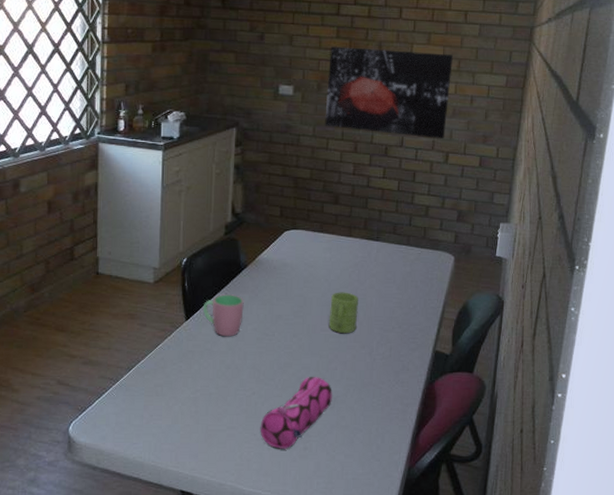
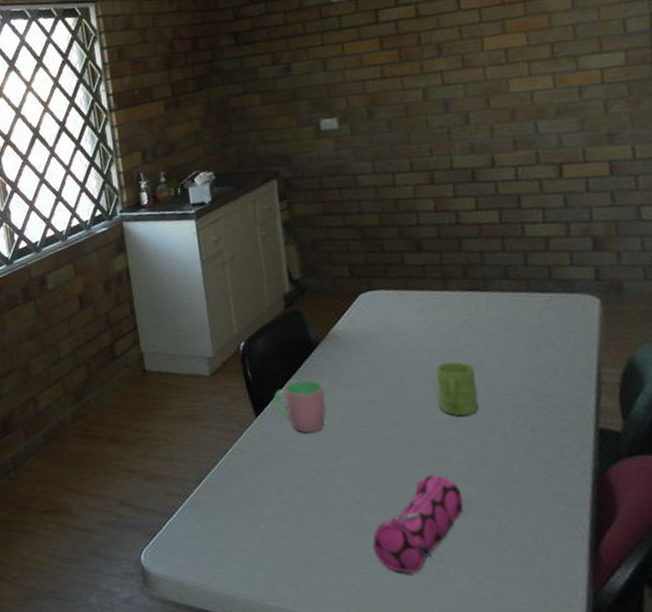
wall art: present [325,46,453,139] -> none [375,40,552,159]

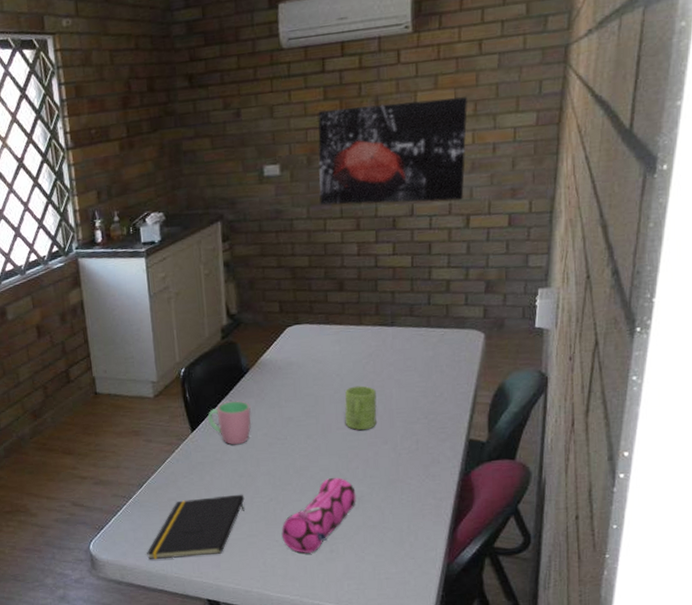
notepad: none [209,494,325,577] -> present [147,494,245,560]
wall art: none [375,40,552,159] -> present [317,97,468,205]

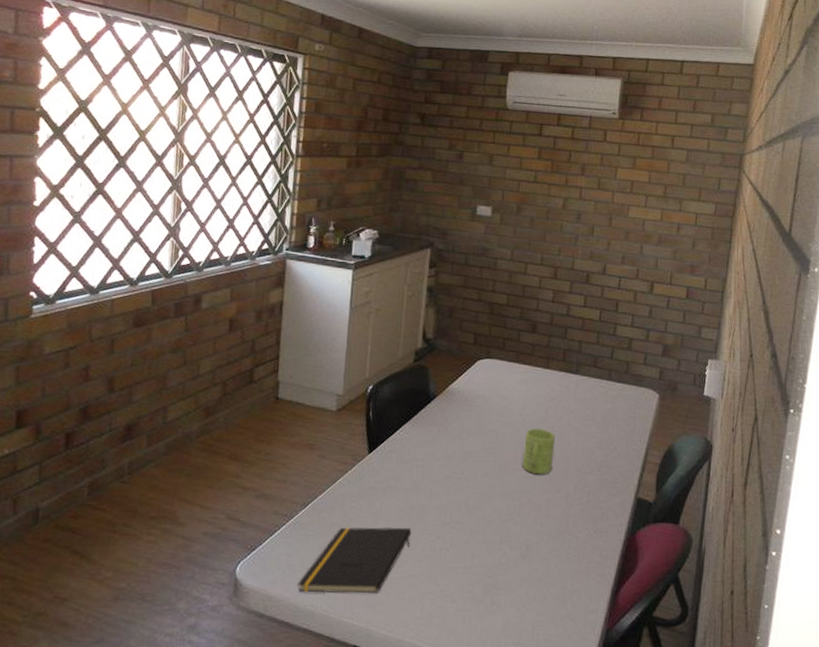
cup: present [207,401,251,445] -> none [387,426,432,474]
pencil case: present [281,478,356,554] -> none [444,521,524,604]
wall art: present [317,97,468,205] -> none [524,167,659,268]

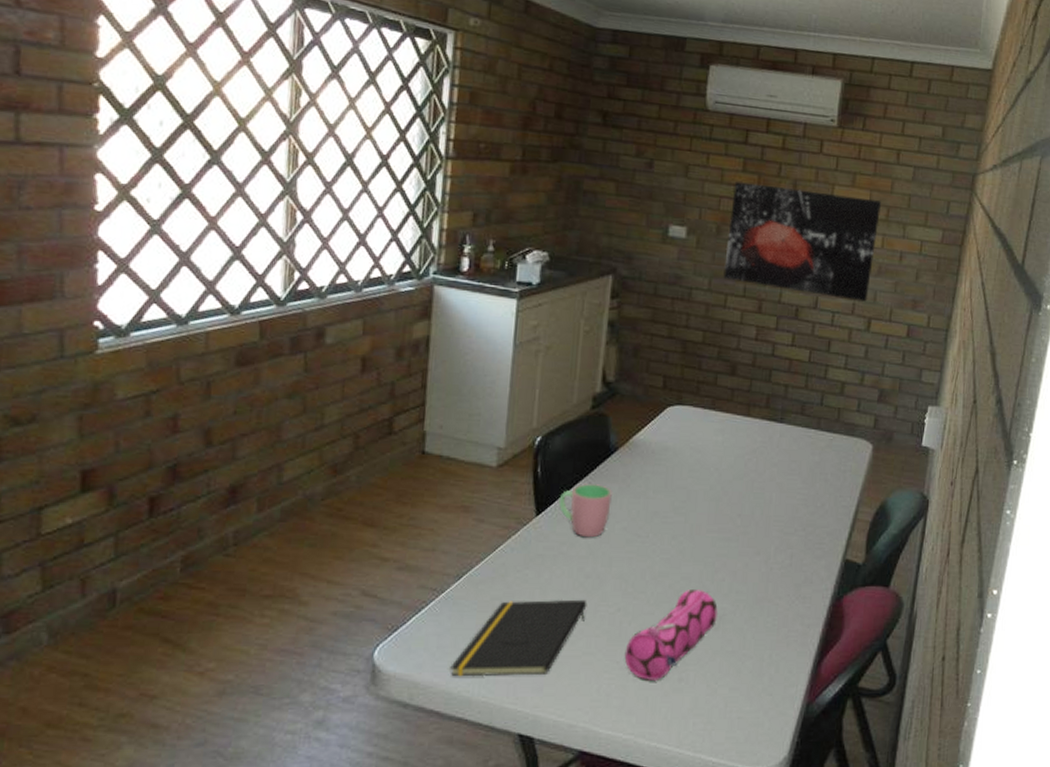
cup: none [387,426,432,474] -> present [558,484,612,538]
pencil case: none [444,521,524,604] -> present [624,590,718,682]
mug: present [522,428,555,475] -> none [716,484,755,537]
wall art: none [524,167,659,268] -> present [723,181,881,302]

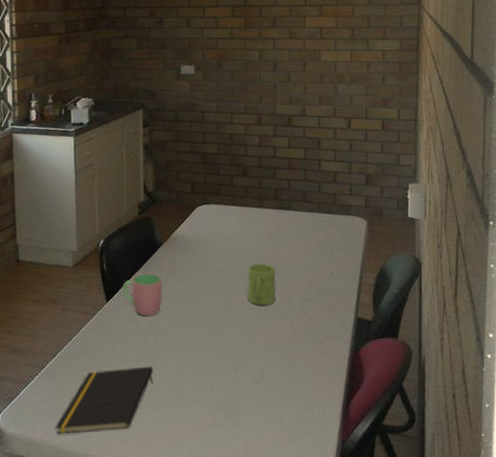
pencil case: present [624,590,718,682] -> none [187,352,258,430]
mug: none [716,484,755,537] -> present [247,263,276,306]
wall art: present [723,181,881,302] -> none [226,23,346,106]

